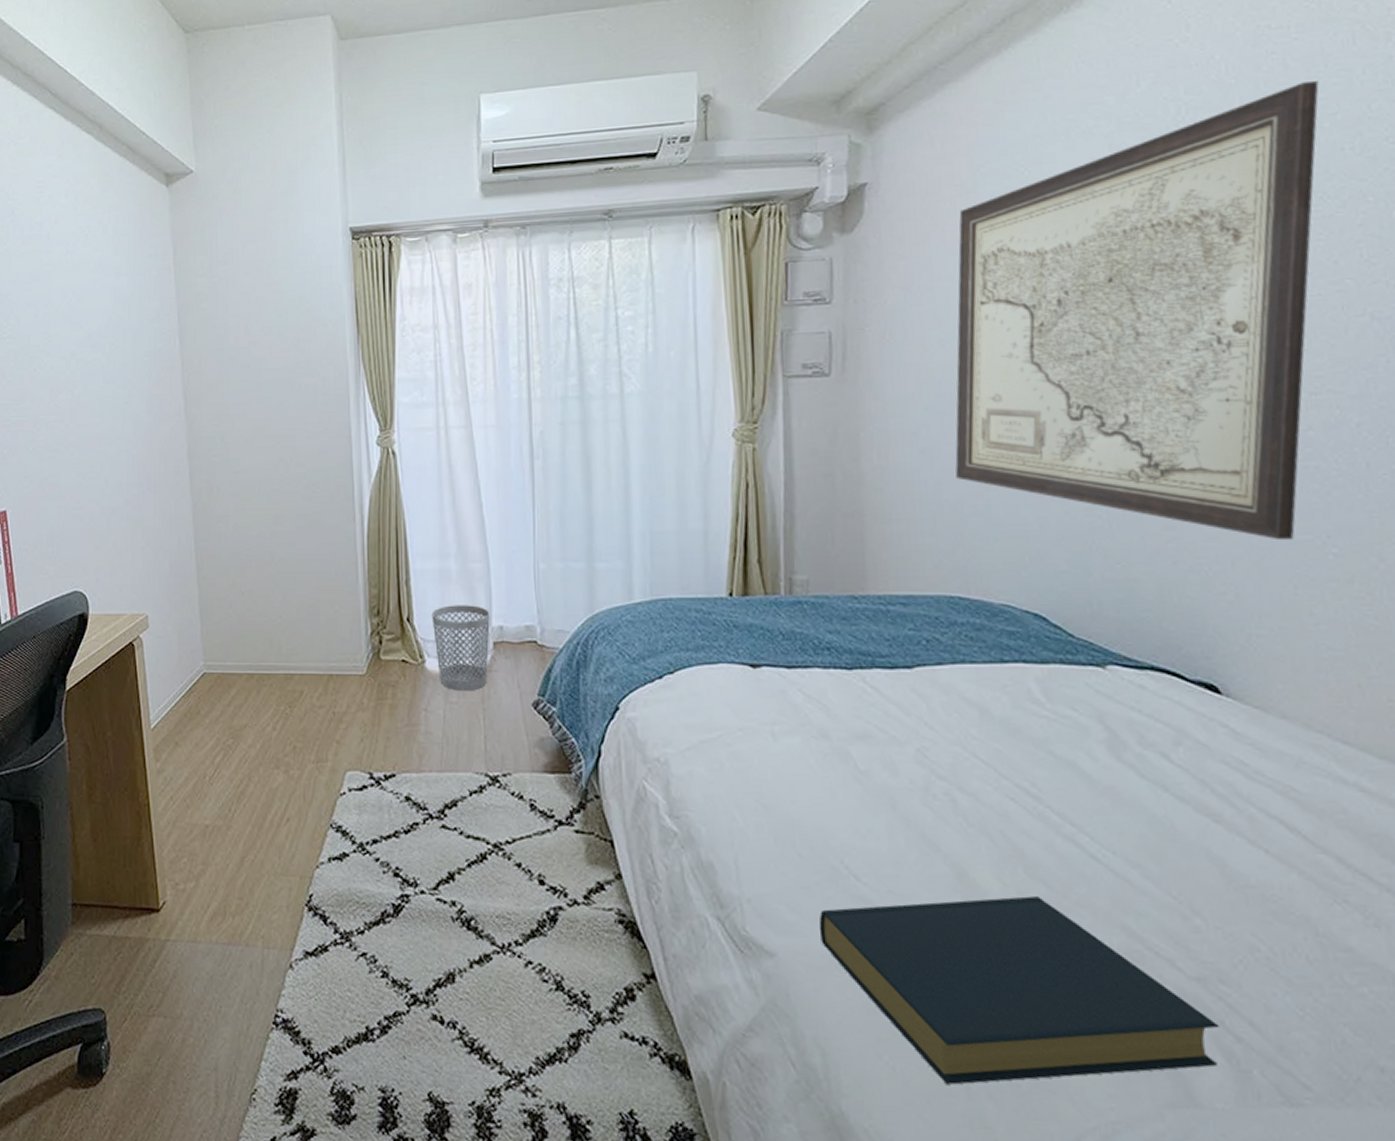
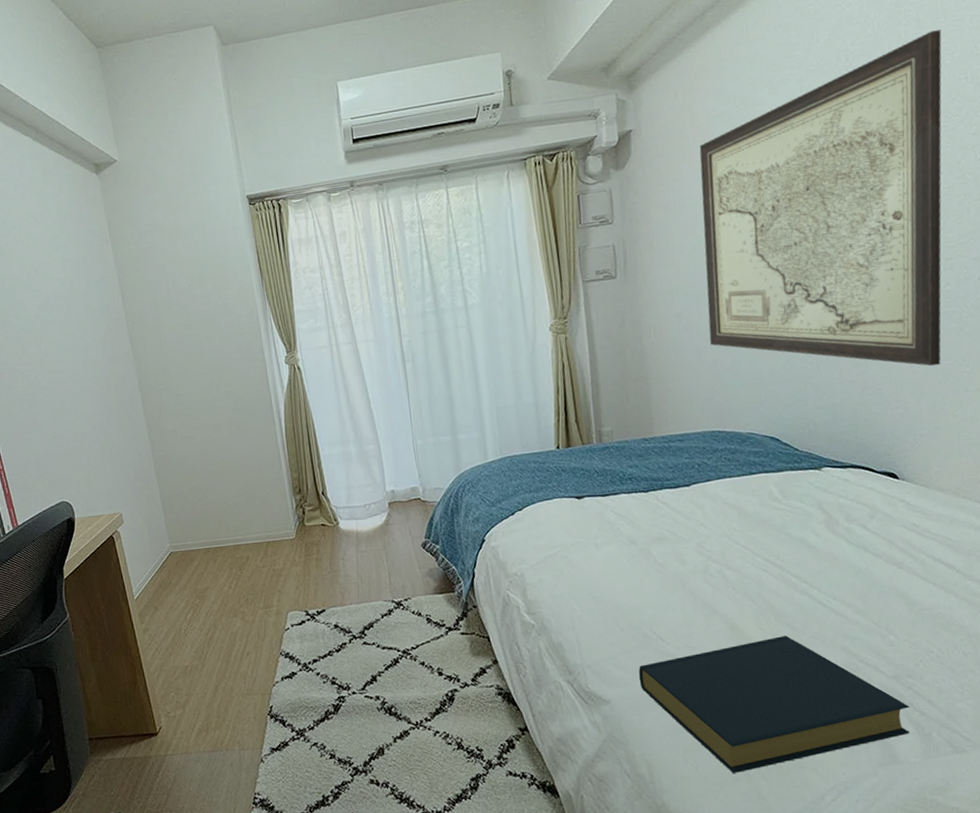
wastebasket: present [431,605,490,691] -> none [340,477,387,542]

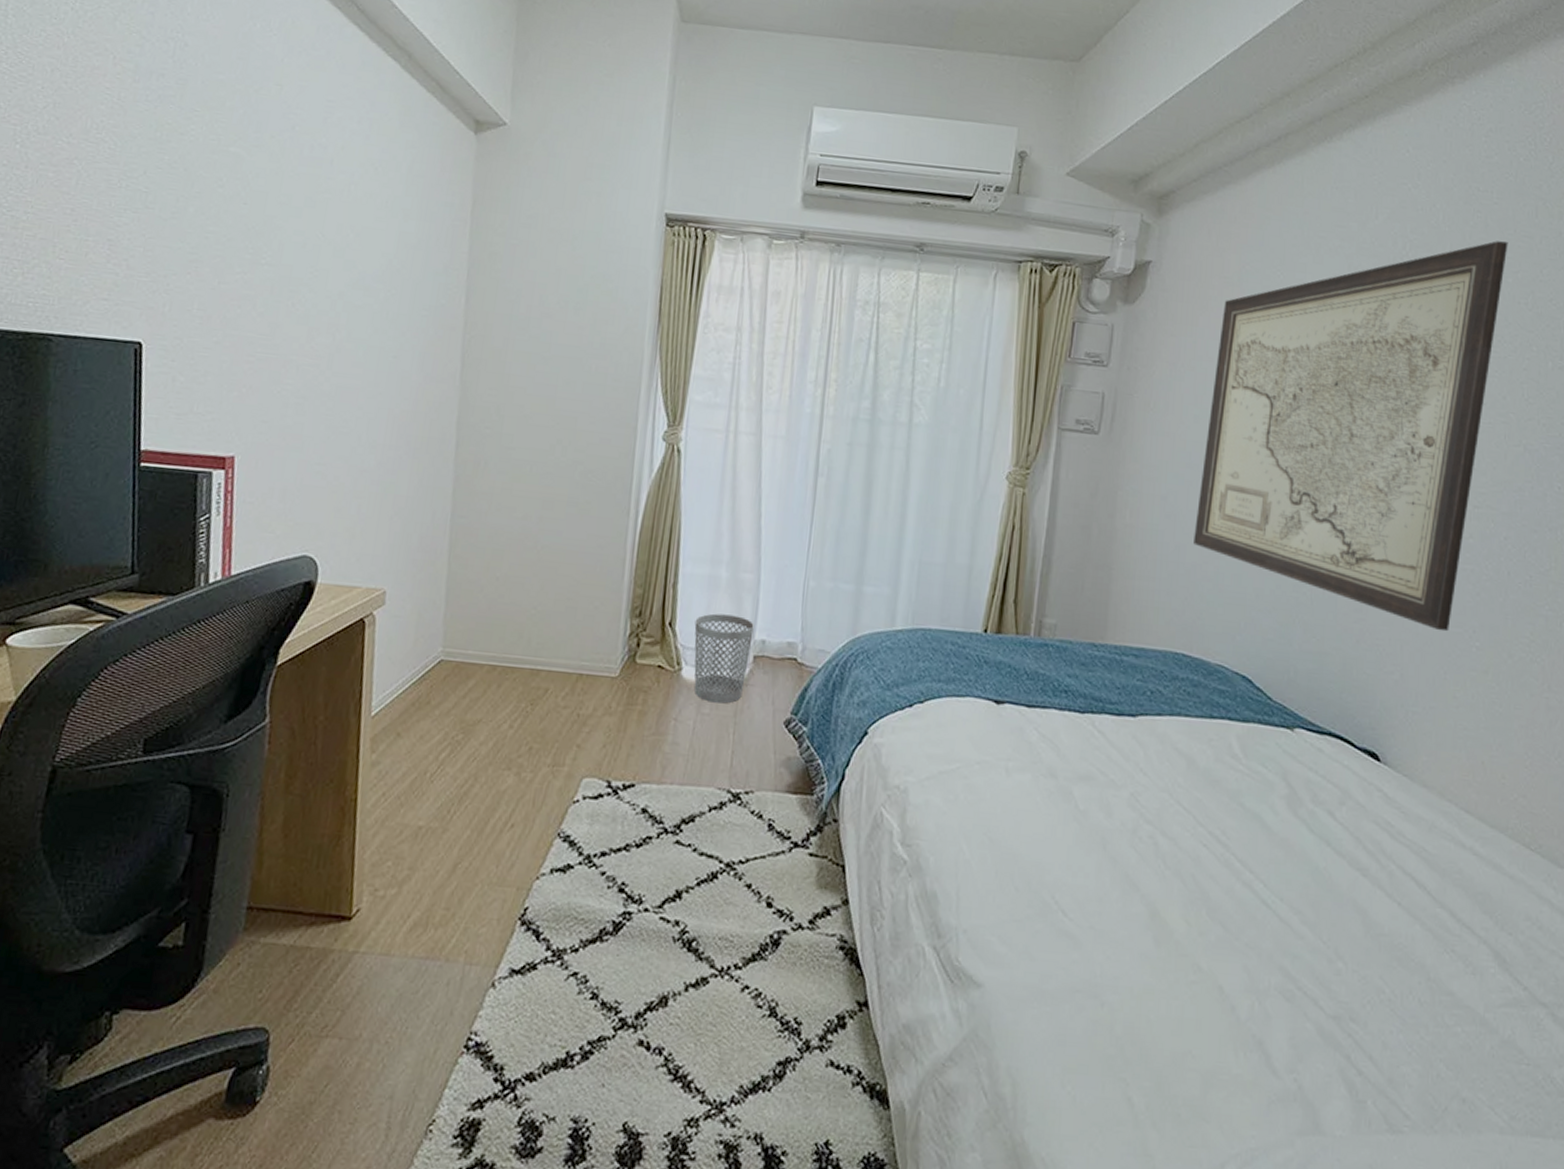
wastebasket: none [340,477,387,542] -> present [694,613,754,704]
hardback book: present [638,636,910,773] -> none [1024,936,1347,1114]

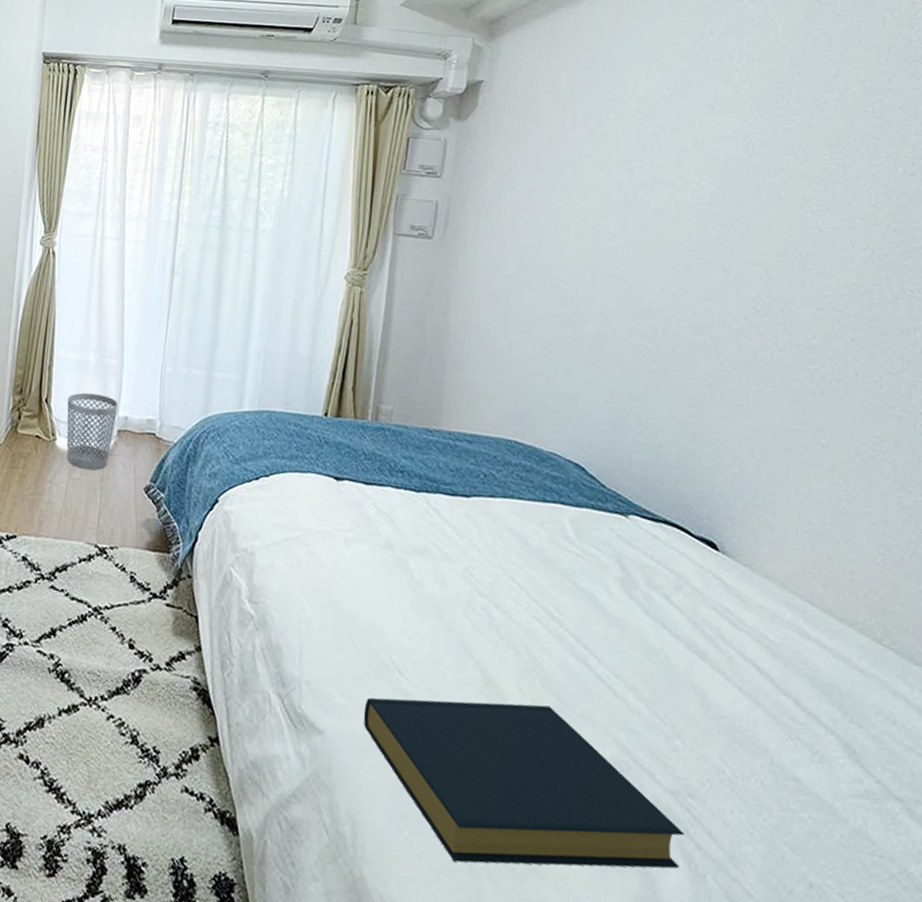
hardback book: none [1024,936,1347,1114] -> present [363,697,685,869]
wall art: present [1194,241,1508,632] -> none [526,51,853,429]

